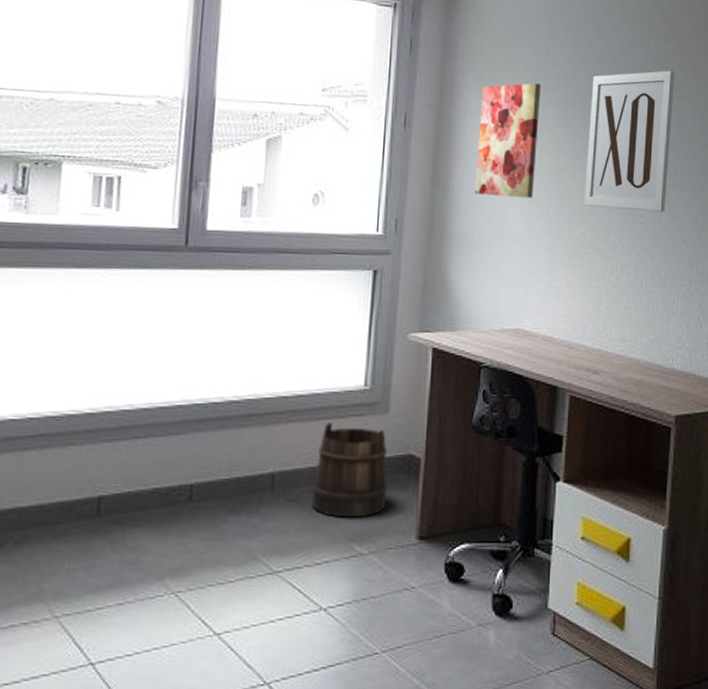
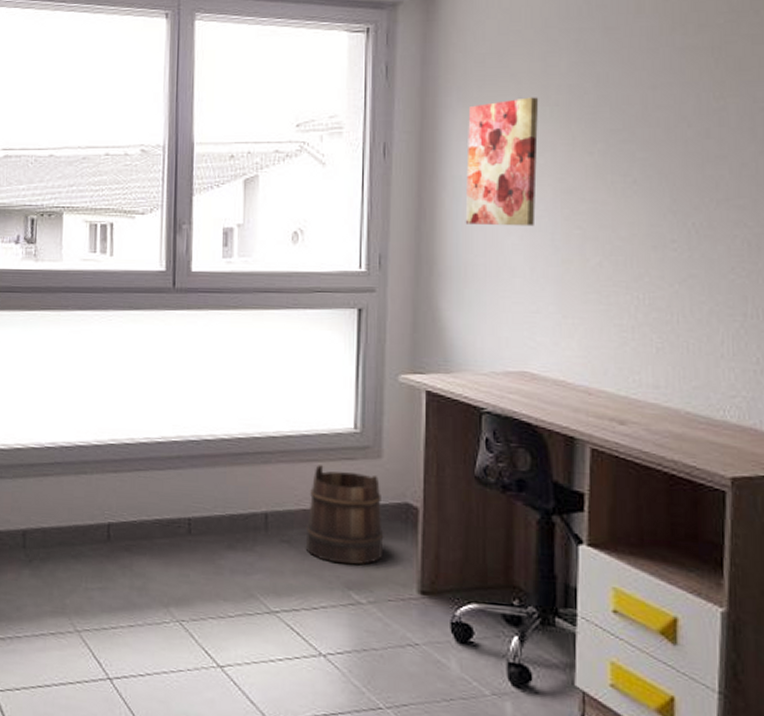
wall art: present [583,70,675,212] -> none [597,66,711,236]

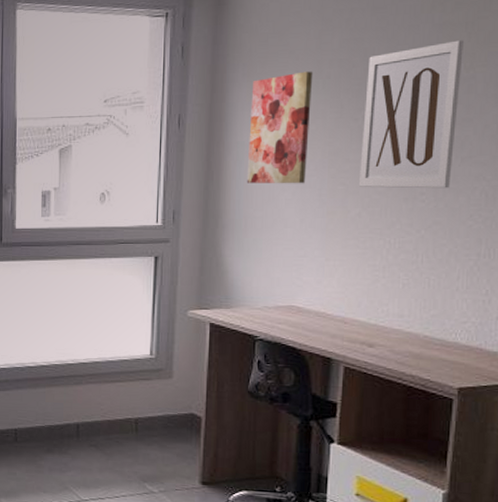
bucket: present [305,465,384,565] -> none [109,385,173,463]
wall art: none [597,66,711,236] -> present [358,40,463,189]

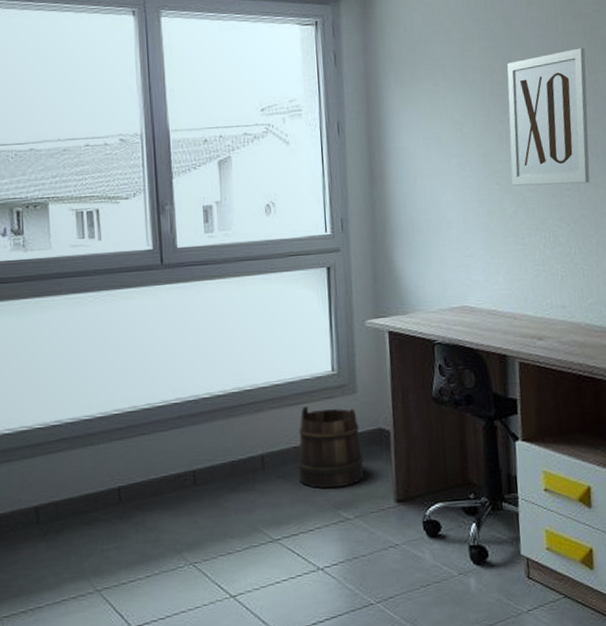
bucket: none [109,385,173,463] -> present [297,406,364,489]
wall art: present [246,71,313,184] -> none [405,77,464,187]

